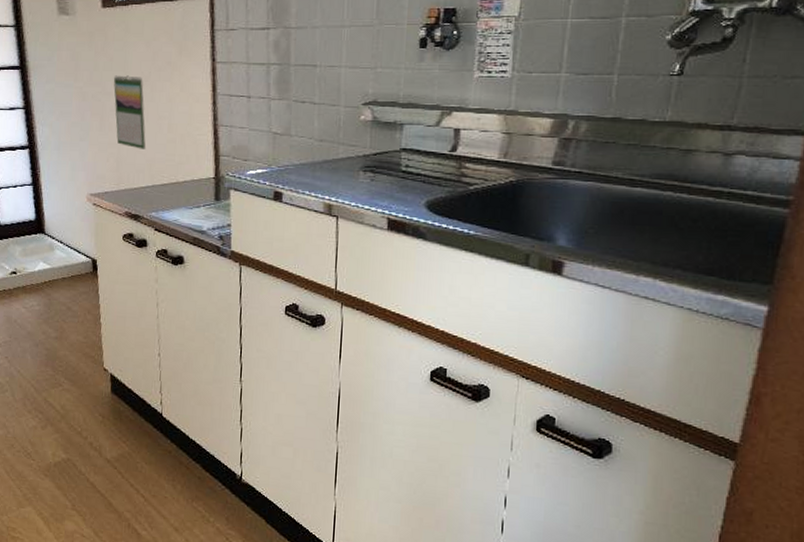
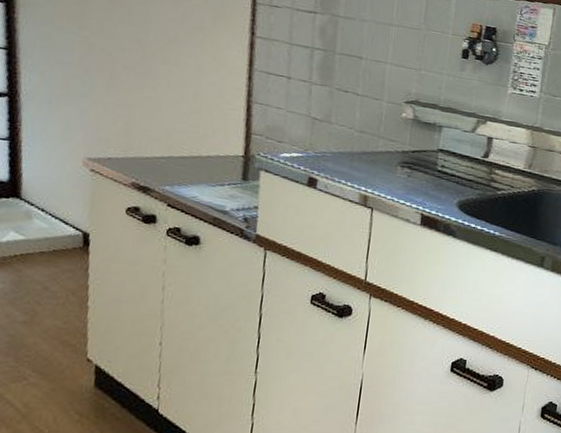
calendar: present [113,75,147,149] -> none [128,30,168,117]

